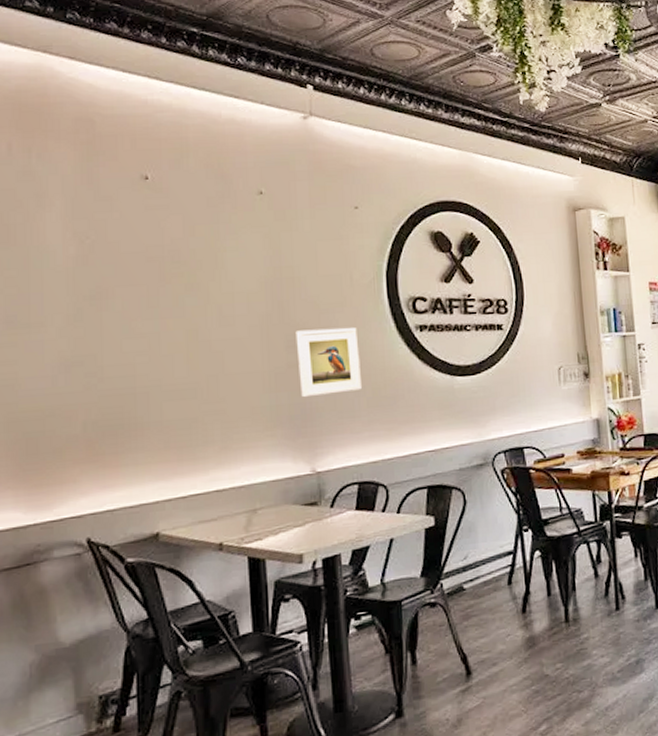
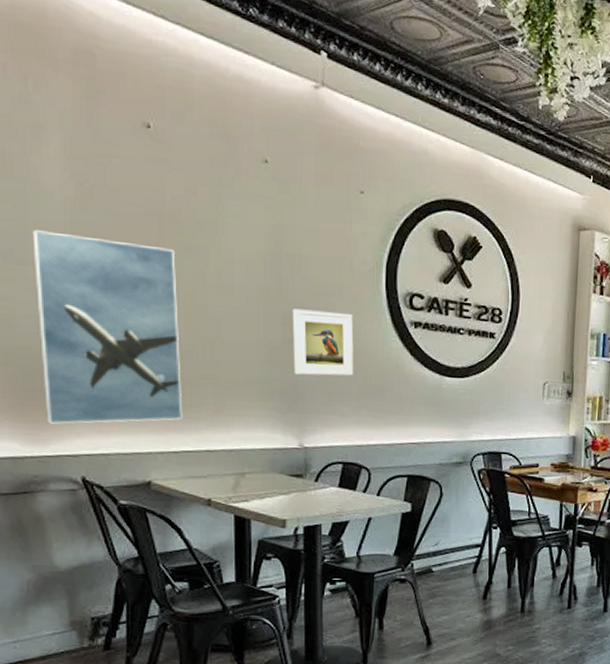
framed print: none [35,290,190,486] -> present [32,230,183,424]

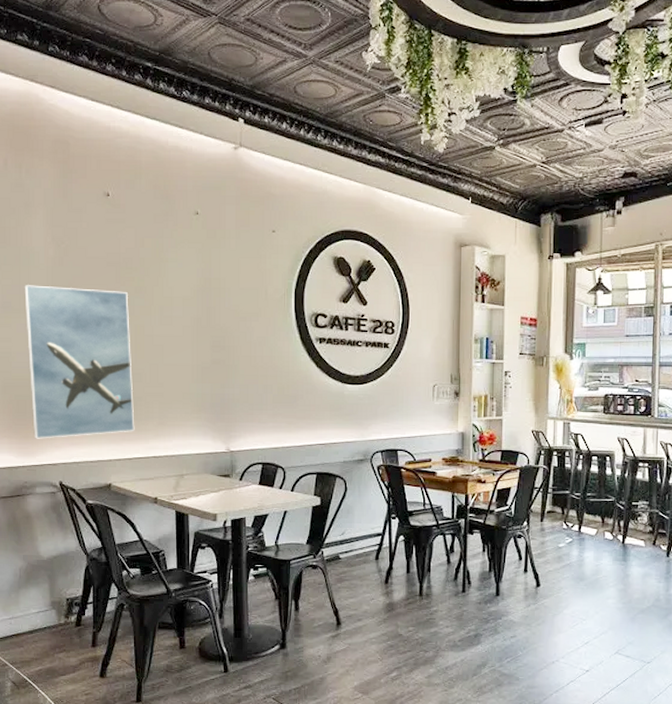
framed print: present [292,308,354,376] -> none [219,333,270,390]

